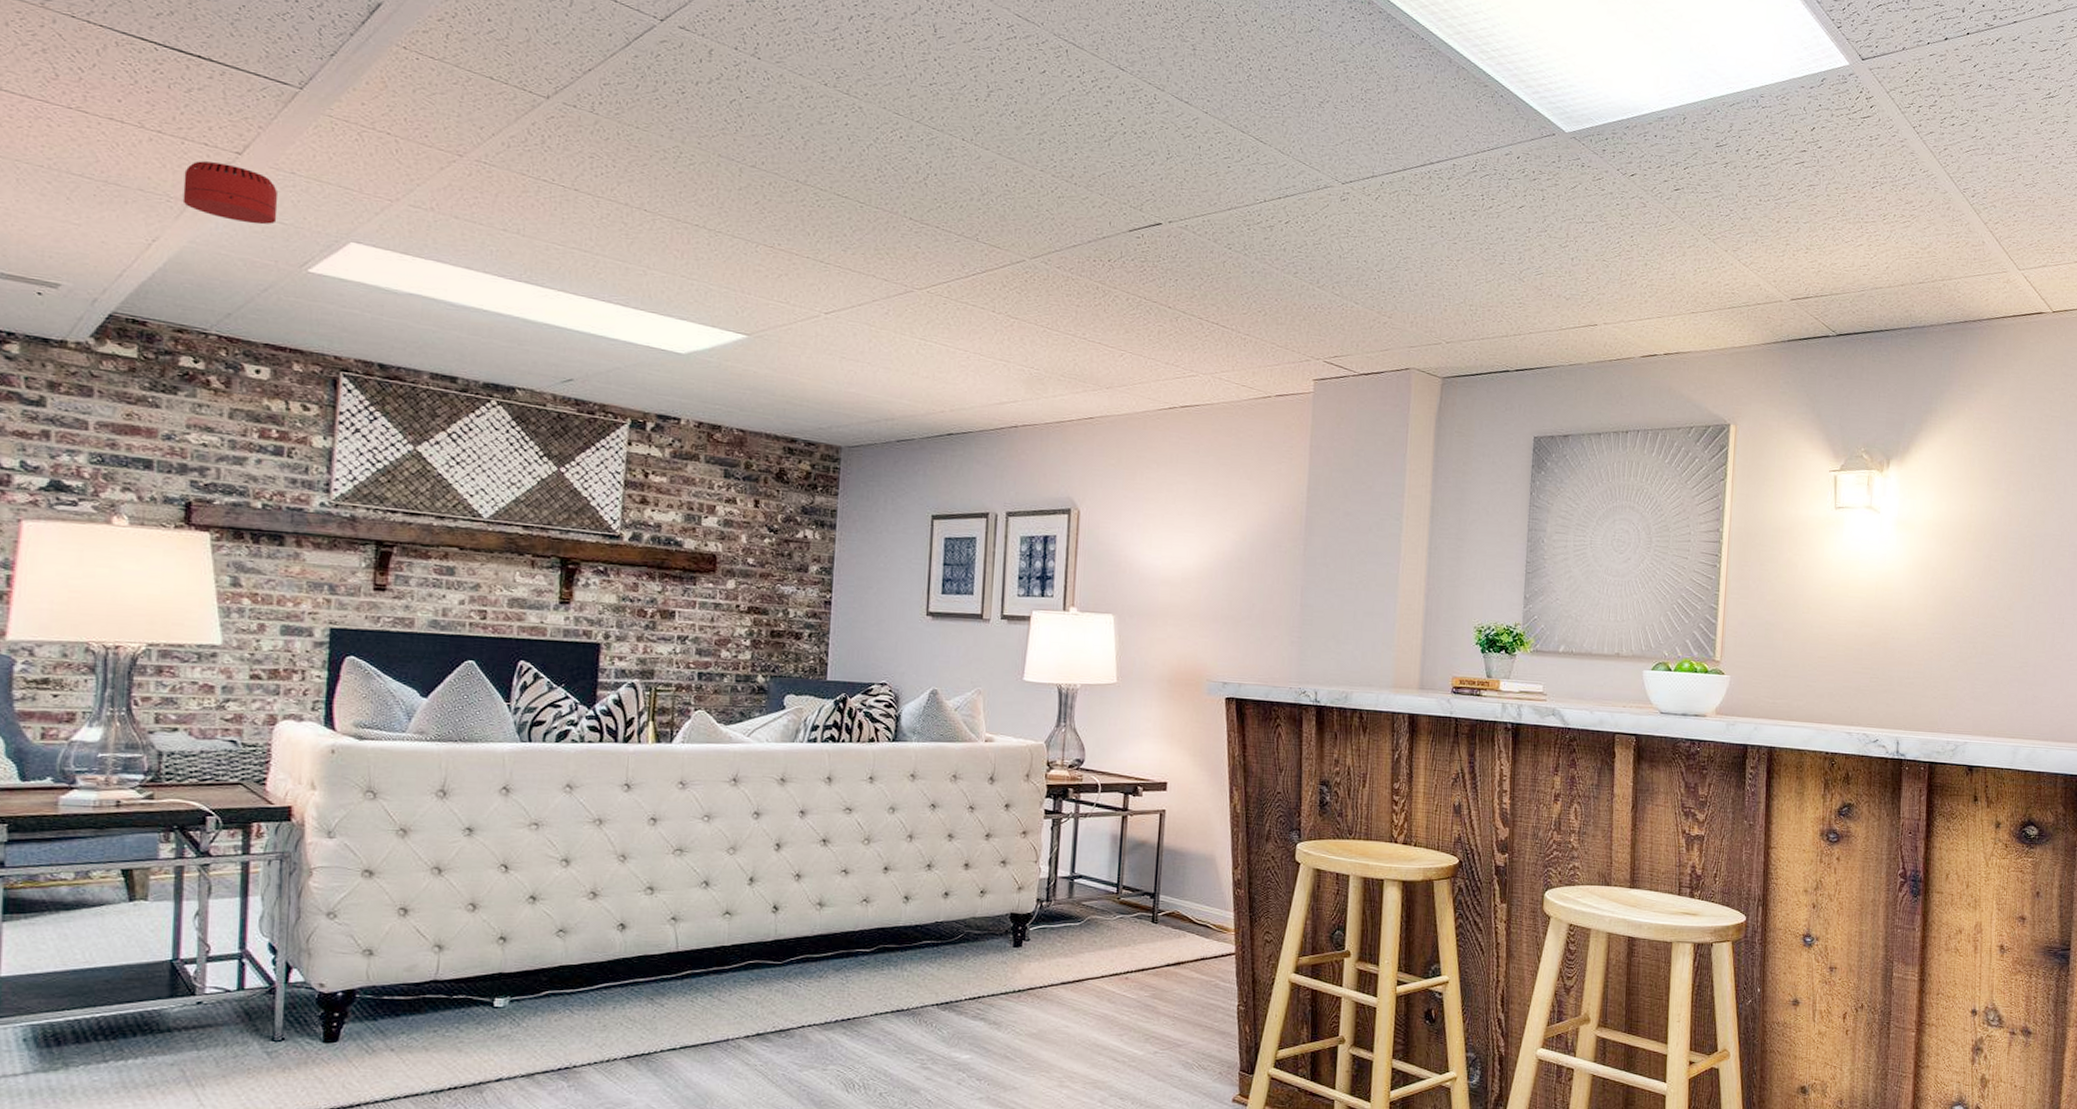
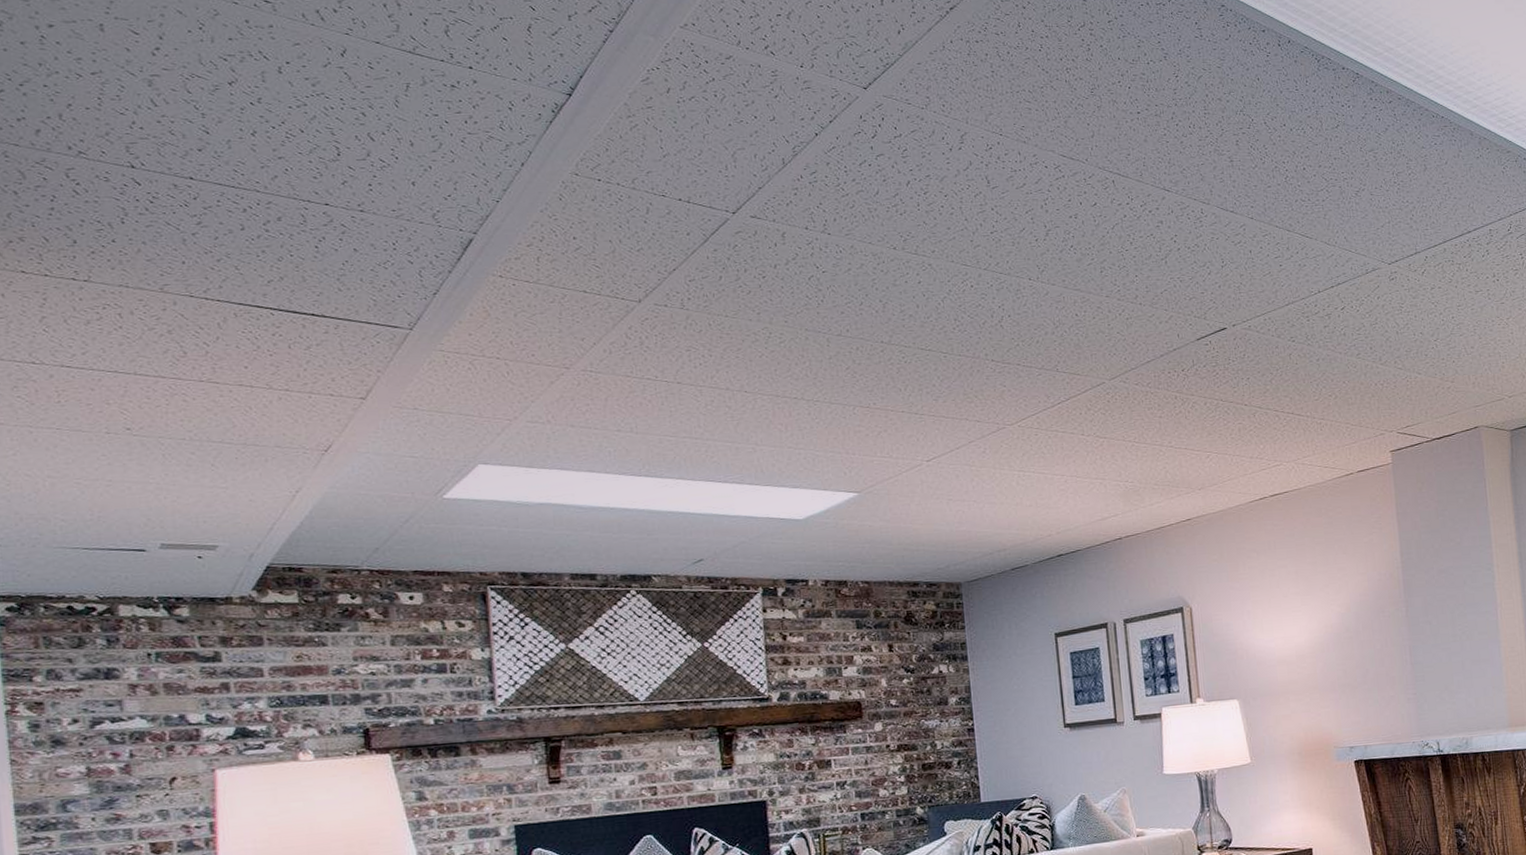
smoke detector: present [182,161,279,225] -> none [315,410,408,462]

